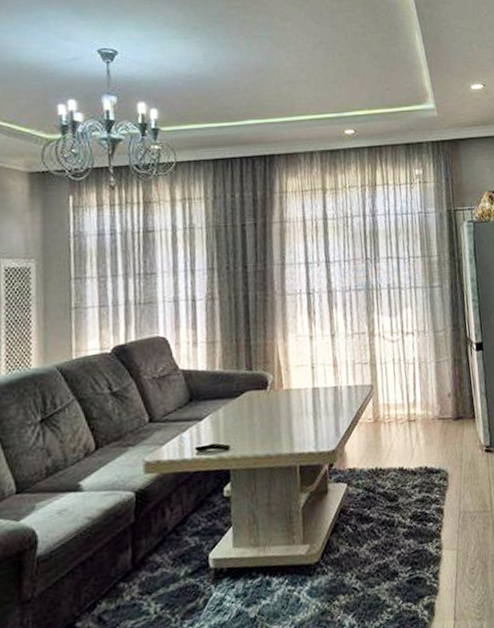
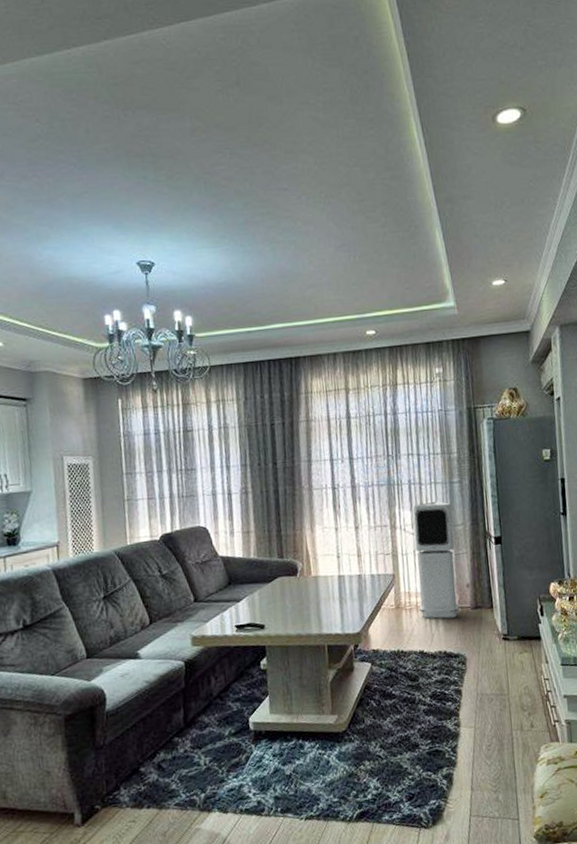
air purifier: none [391,307,441,432] -> present [412,501,459,619]

